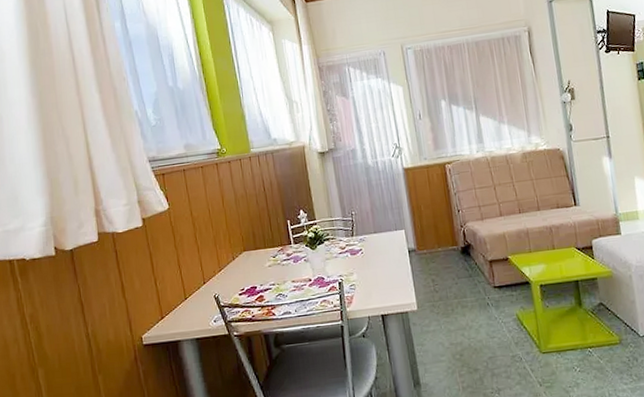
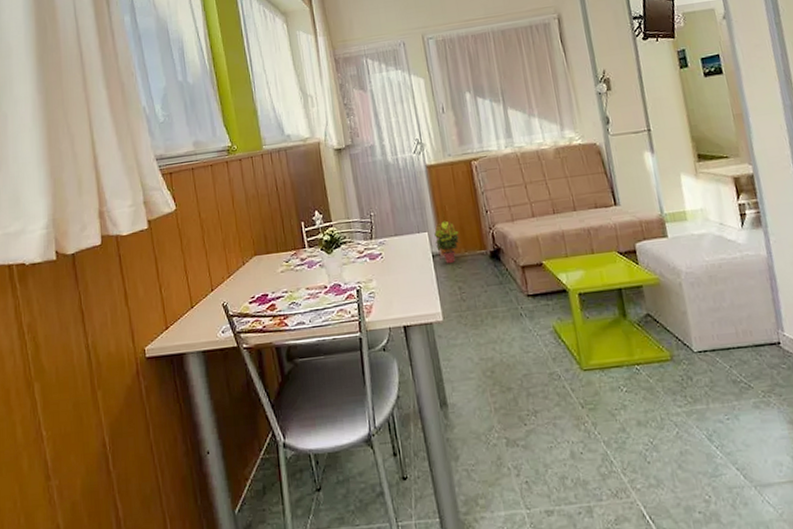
potted plant: none [410,219,434,259] -> present [434,220,461,264]

